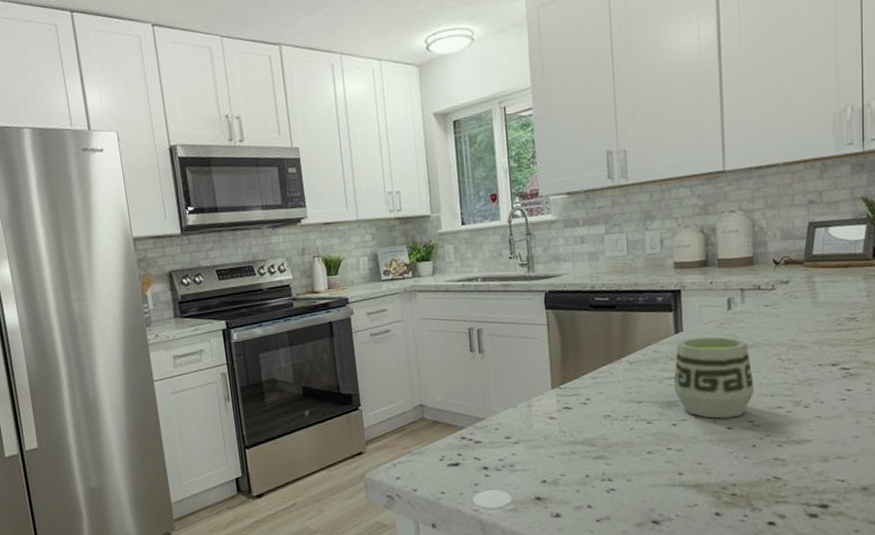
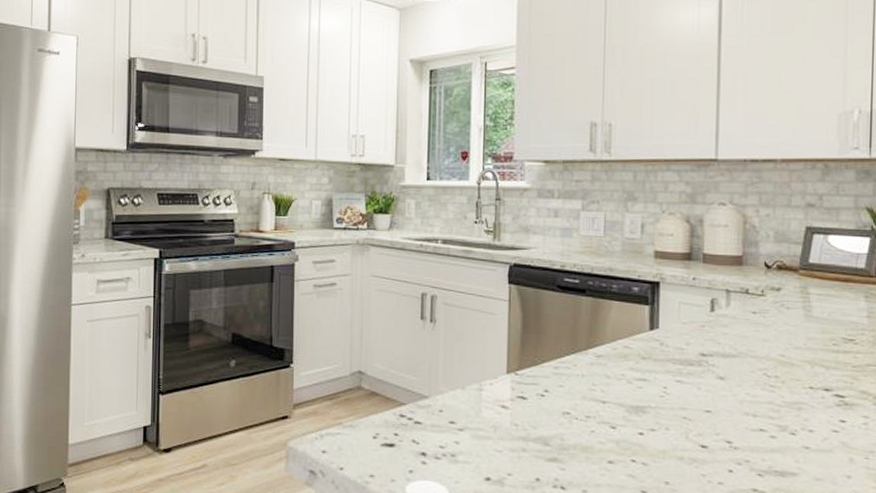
cup: present [673,336,754,419] -> none [643,337,735,435]

